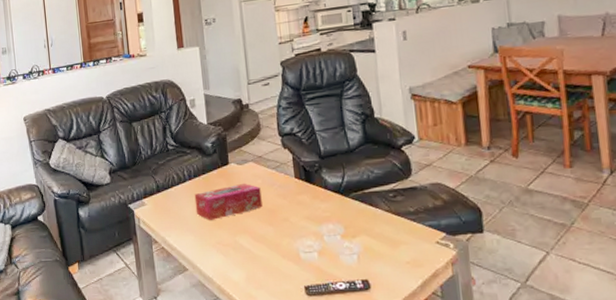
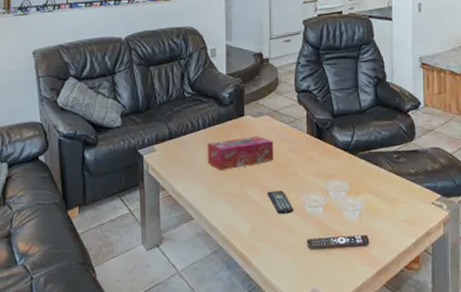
remote control: none [258,237,288,262] -> present [267,190,294,215]

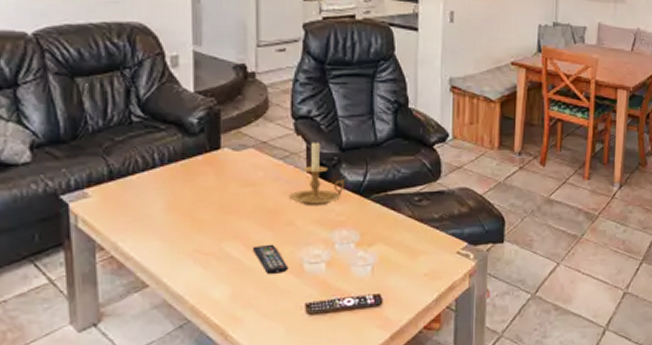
tissue box: present [207,135,274,170] -> none [166,174,262,221]
candle holder: none [293,109,337,161] -> present [288,140,345,206]

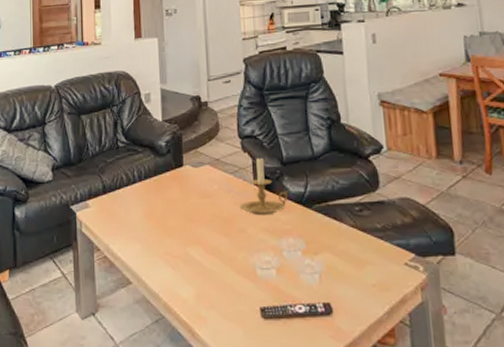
remote control: present [252,244,289,275] -> none [211,249,243,279]

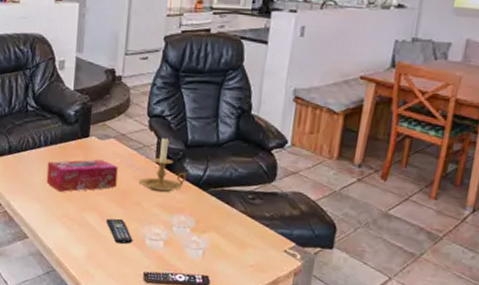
tissue box: none [143,187,218,228] -> present [46,159,118,192]
remote control: none [211,249,243,279] -> present [106,218,133,245]

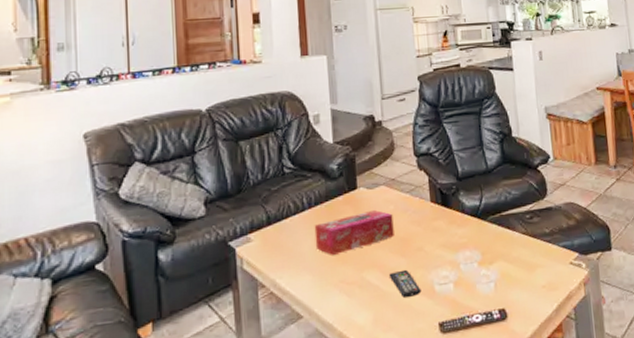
candle holder: present [138,136,187,193] -> none [416,173,465,232]

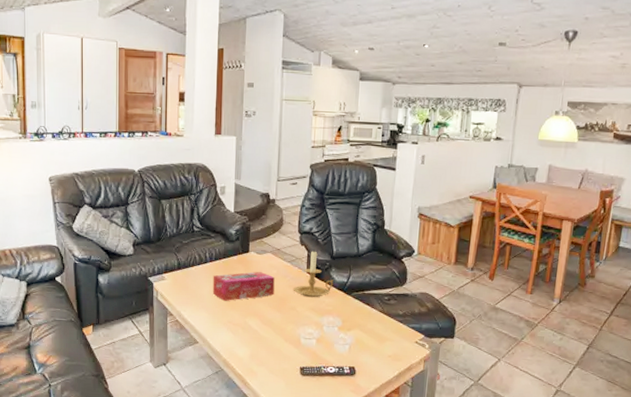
remote control: present [388,269,422,299] -> none [266,322,290,344]
candle holder: none [416,173,465,232] -> present [293,250,334,298]

